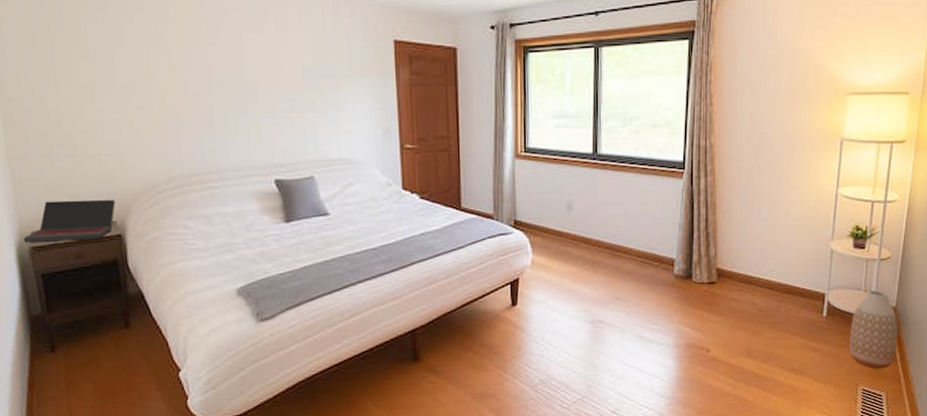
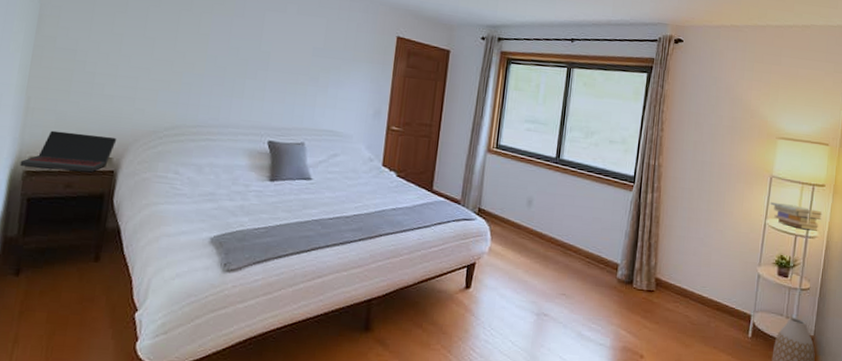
books: none [841,168,903,195] -> present [769,201,823,231]

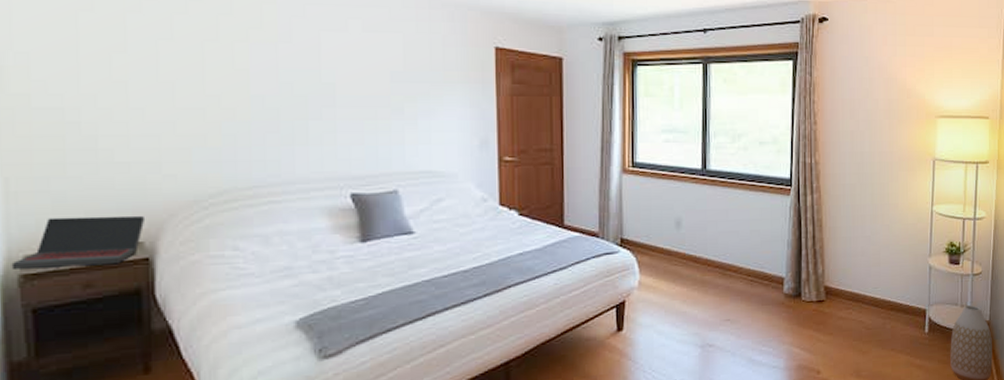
books: present [769,201,823,231] -> none [934,186,988,212]

